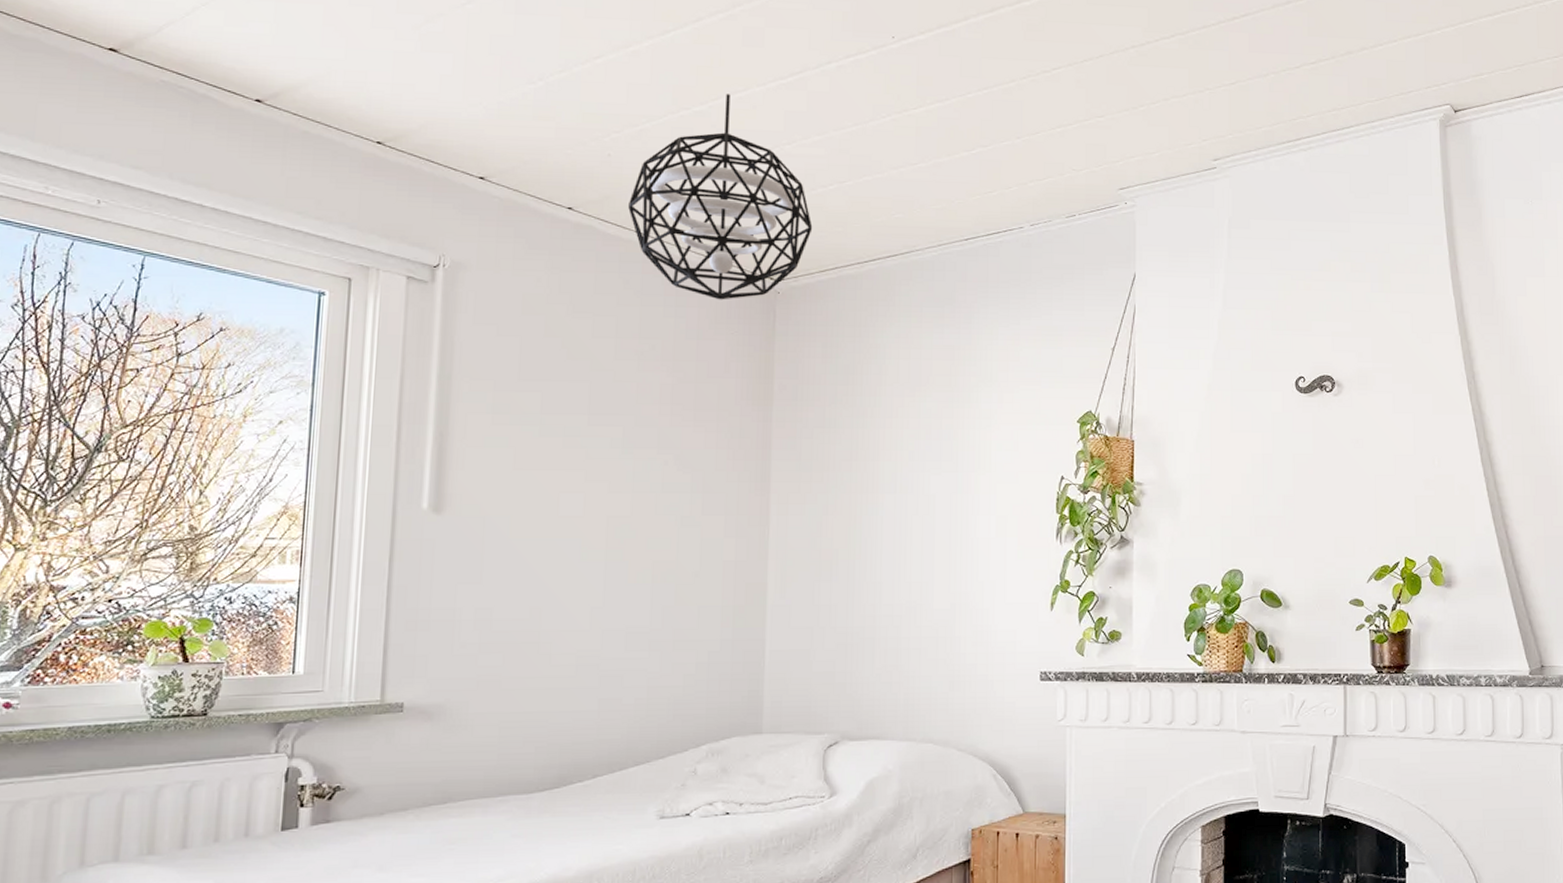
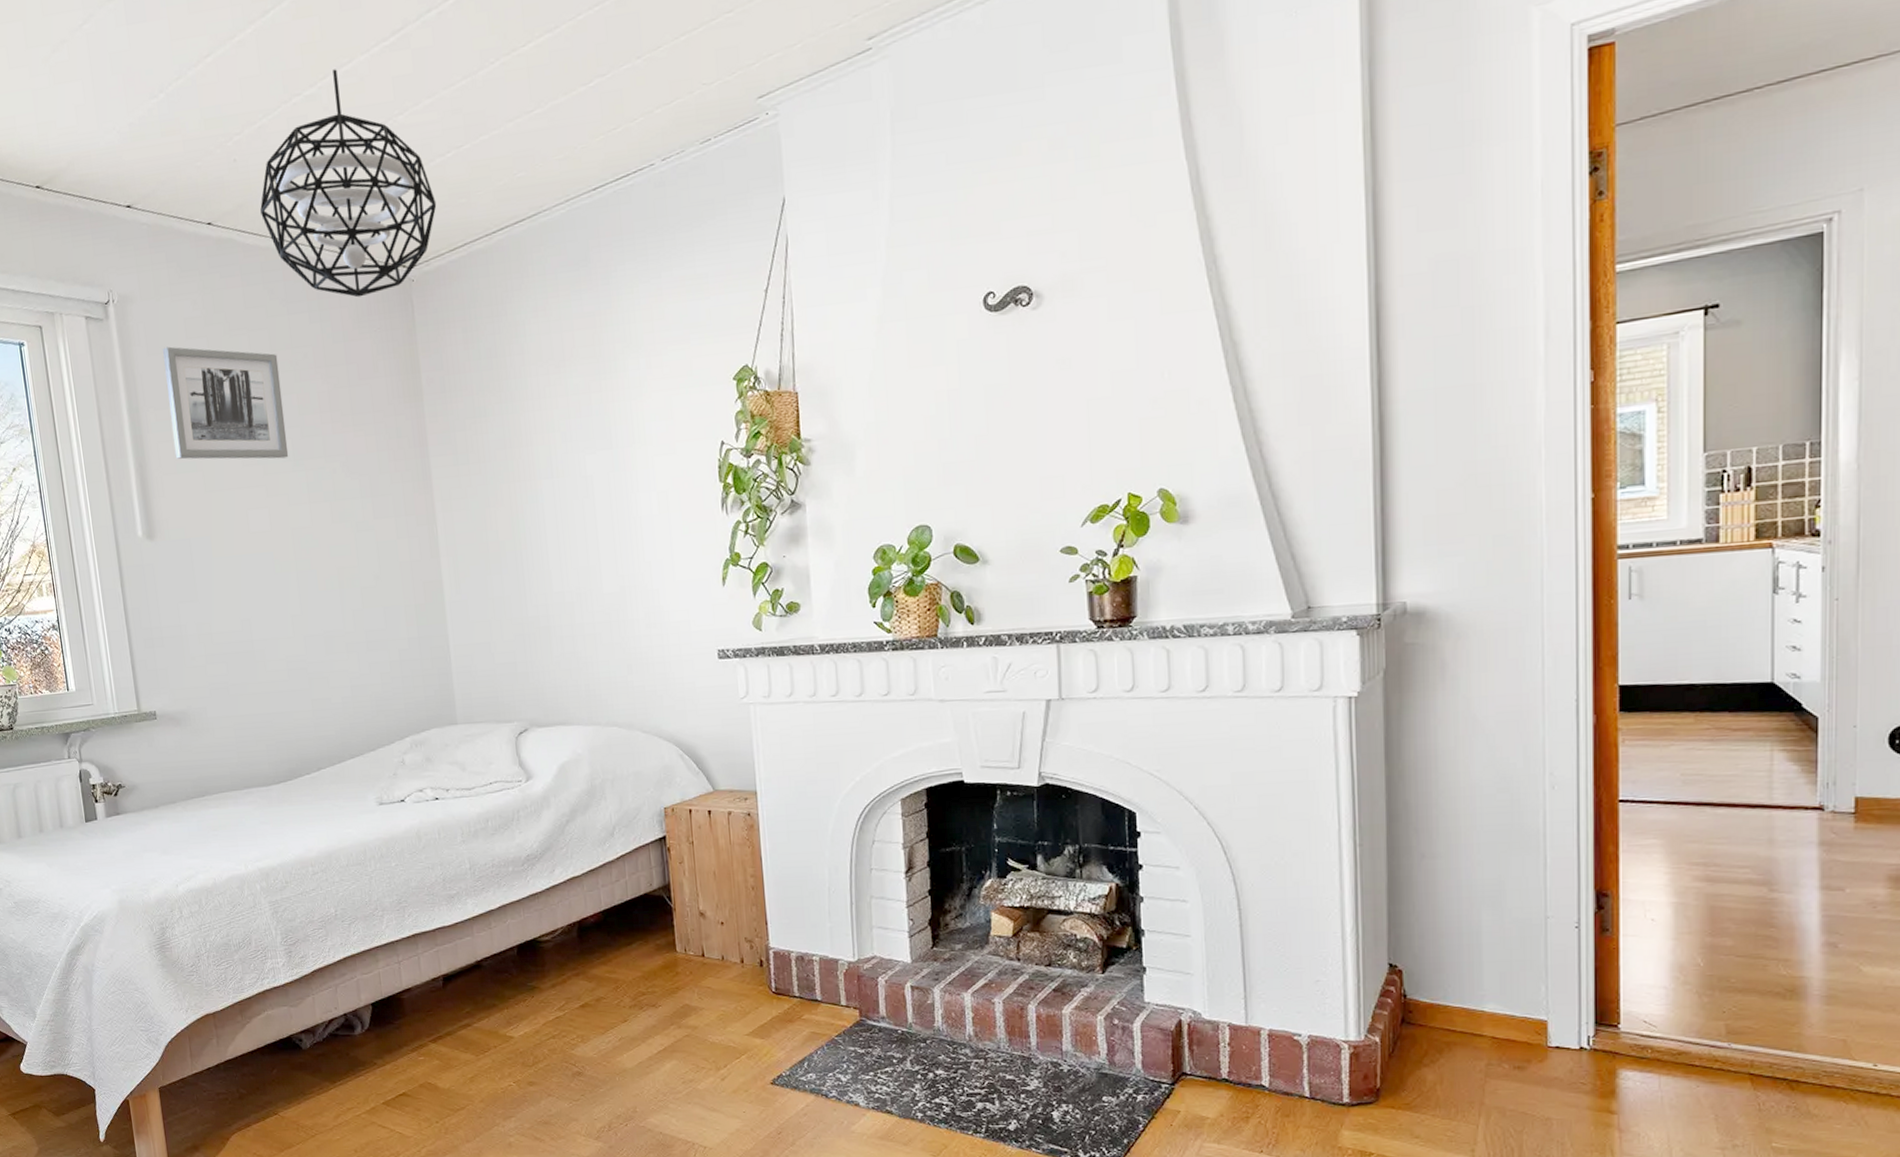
wall art: none [485,318,622,445] -> present [163,346,289,460]

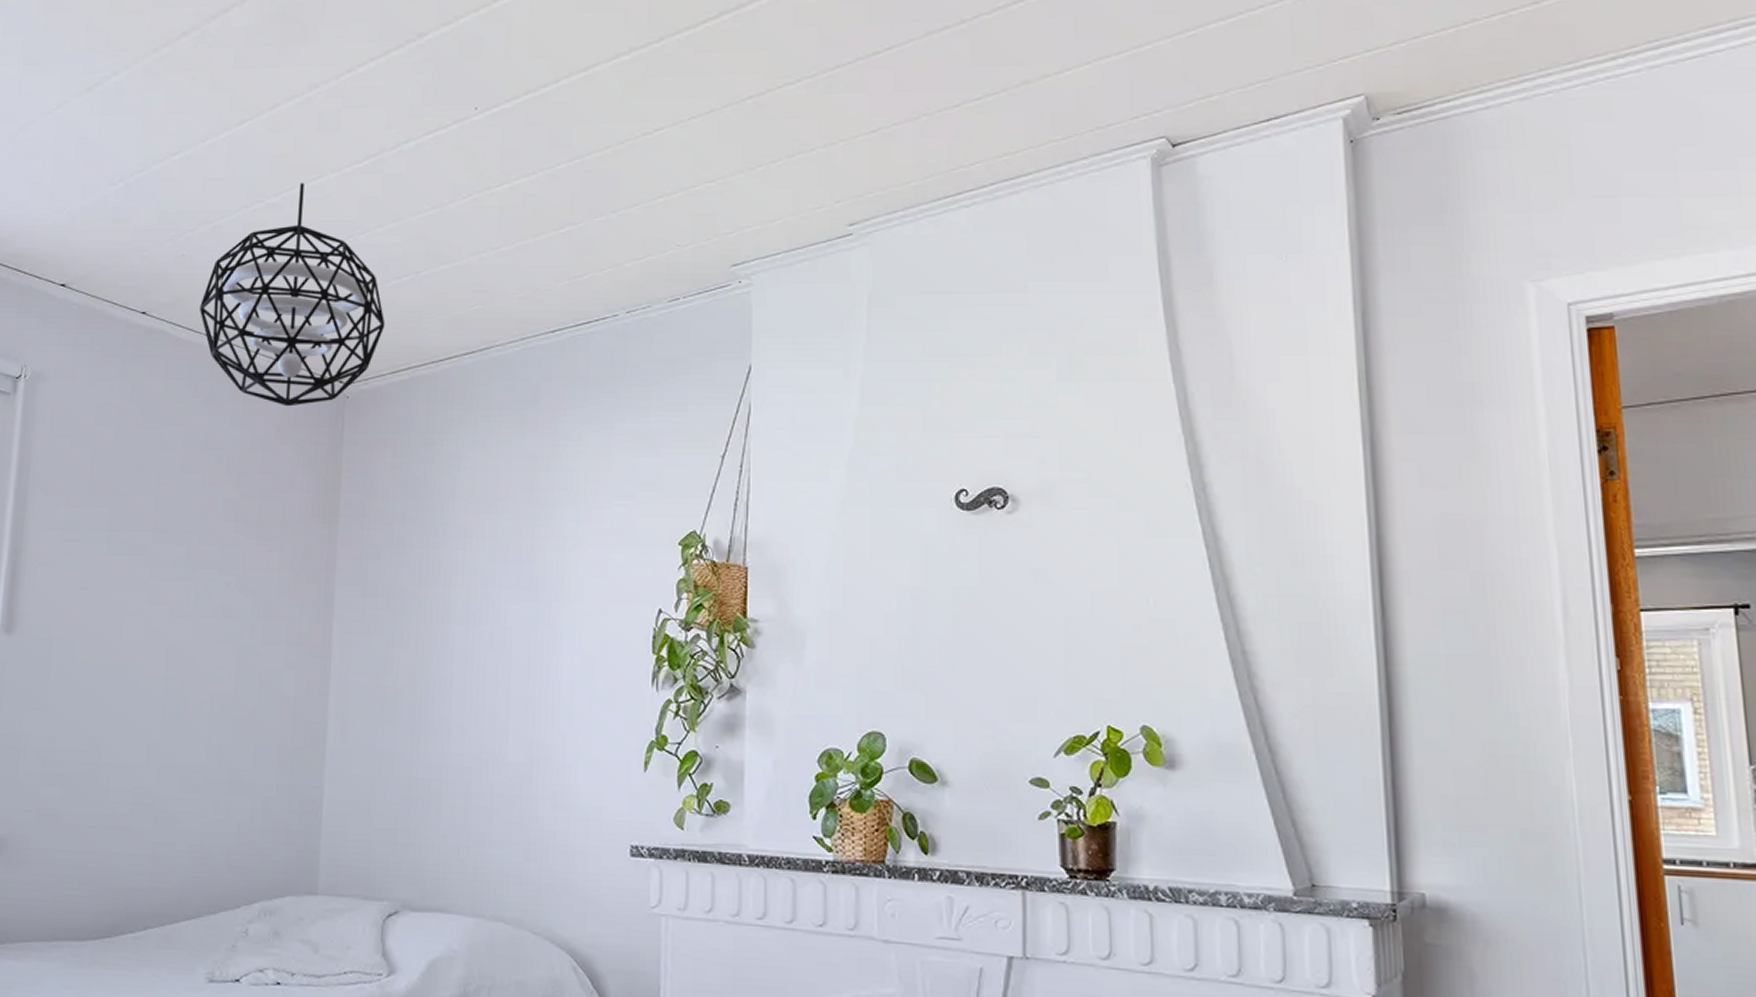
wall art: present [163,346,289,460] -> none [55,430,189,564]

